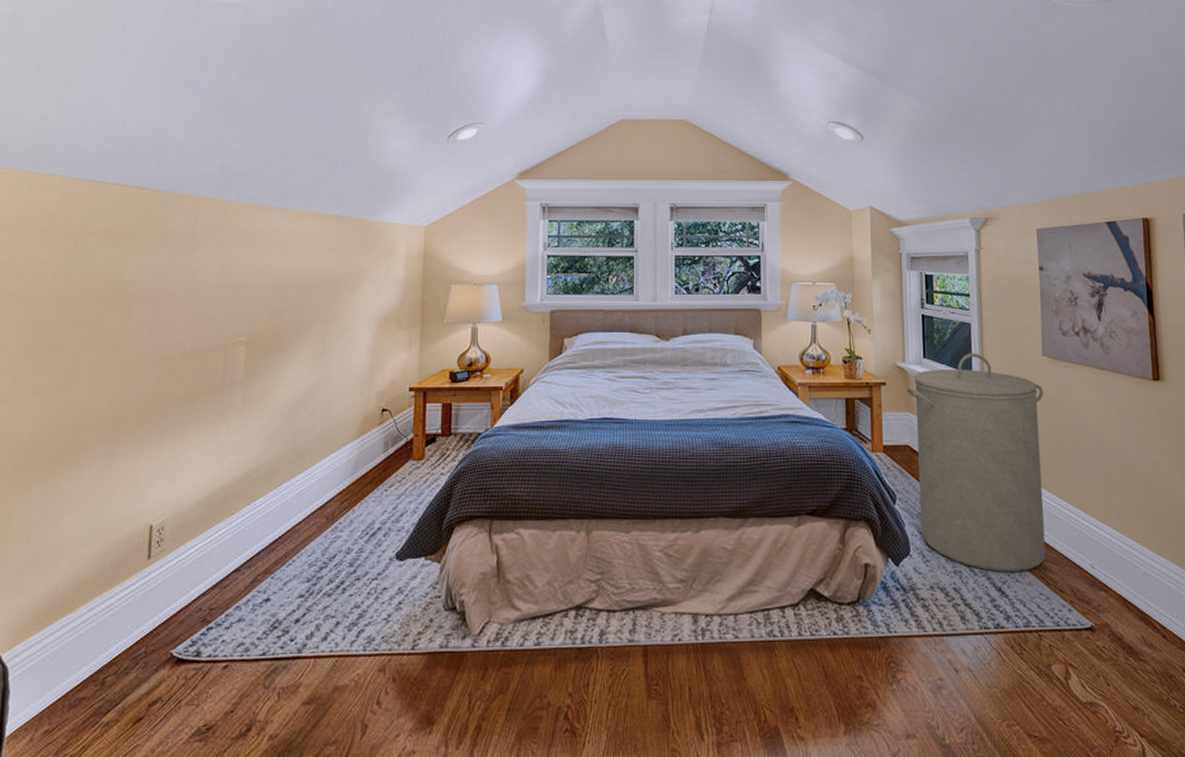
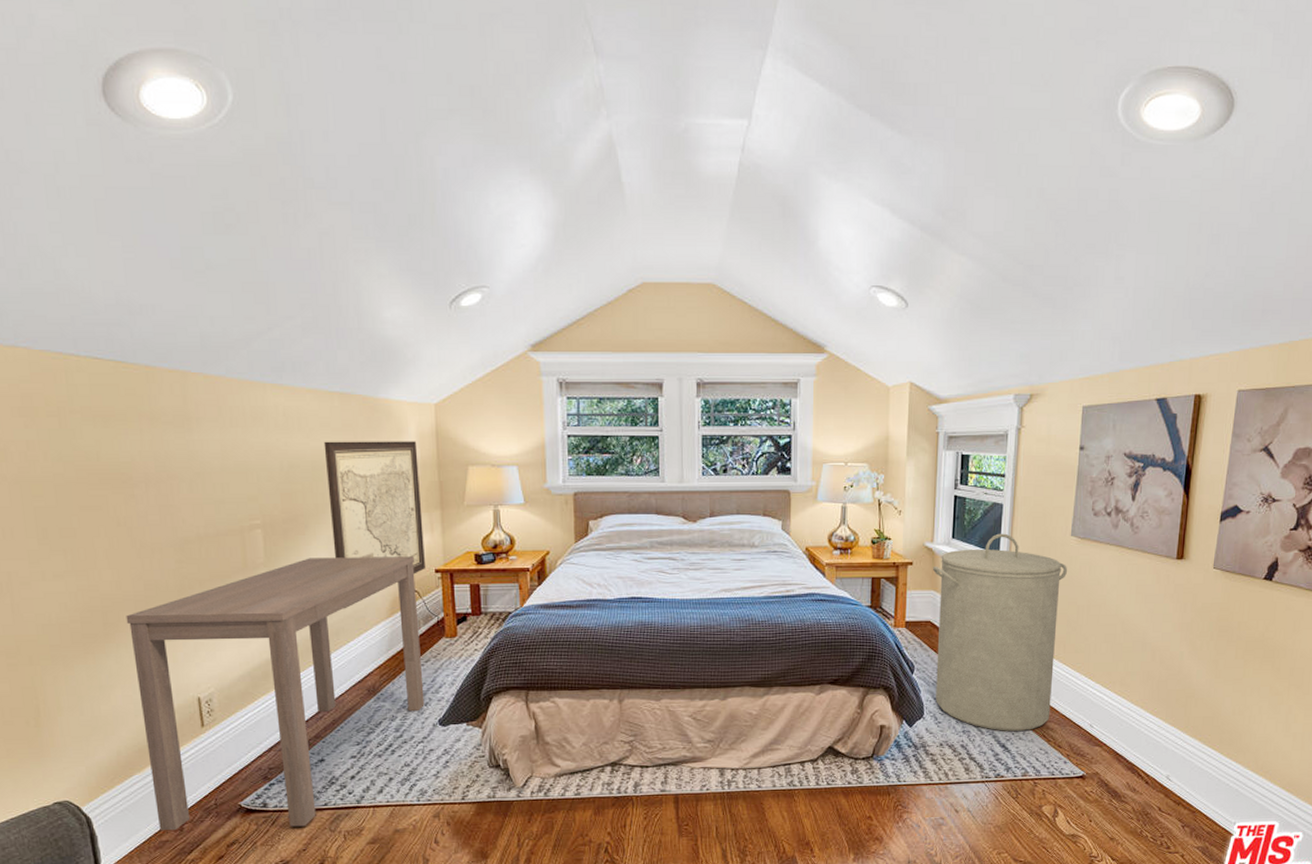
desk: none [79,374,390,685] -> present [126,556,425,831]
wall art: none [312,260,405,429] -> present [323,441,425,609]

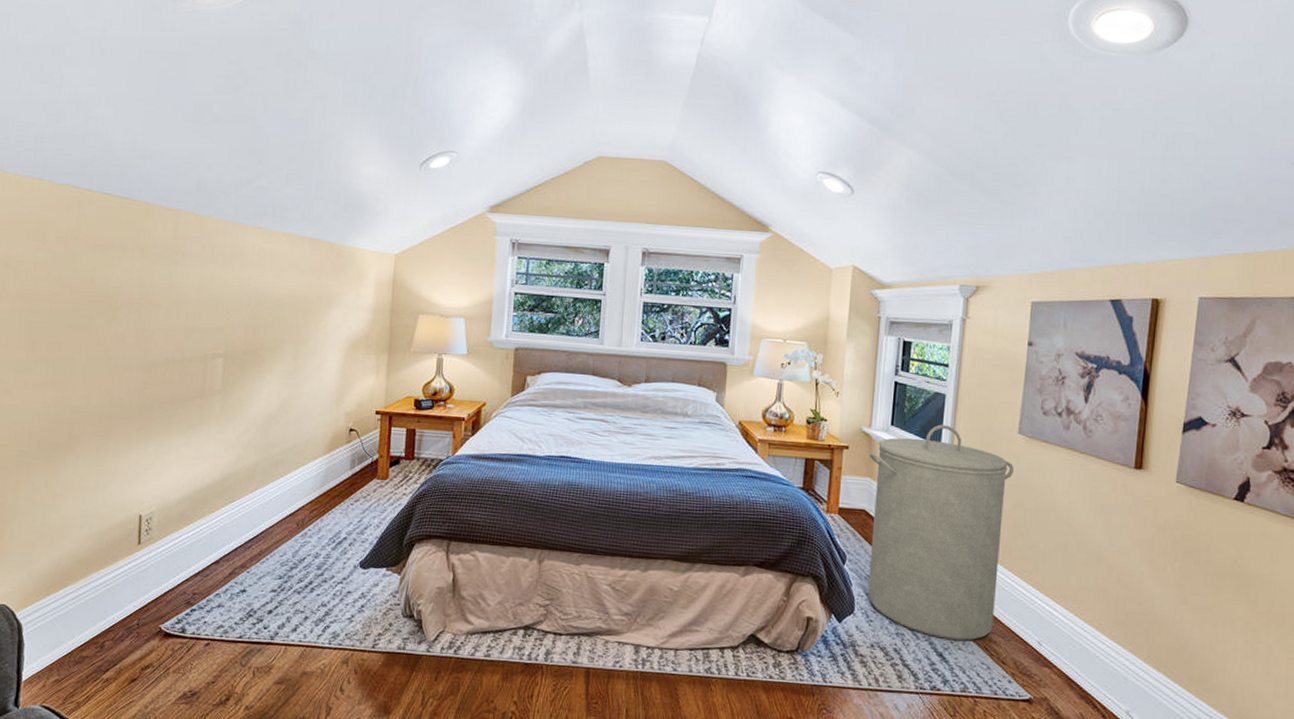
desk: present [126,556,425,831] -> none [82,389,358,658]
wall art: present [323,441,425,609] -> none [284,281,375,442]

